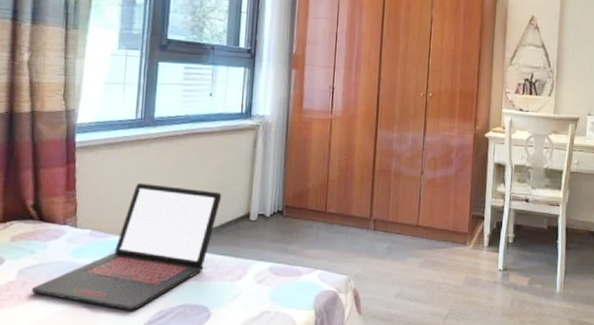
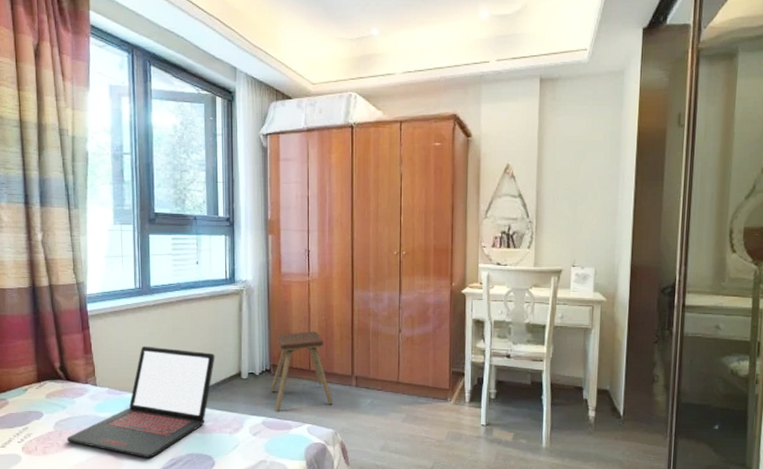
music stool: none [281,171,349,258] -> present [270,331,334,413]

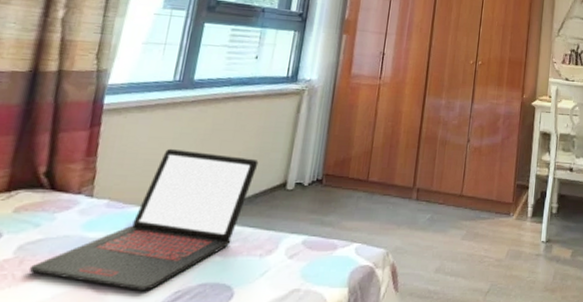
music stool: present [270,331,334,413] -> none [318,138,390,230]

